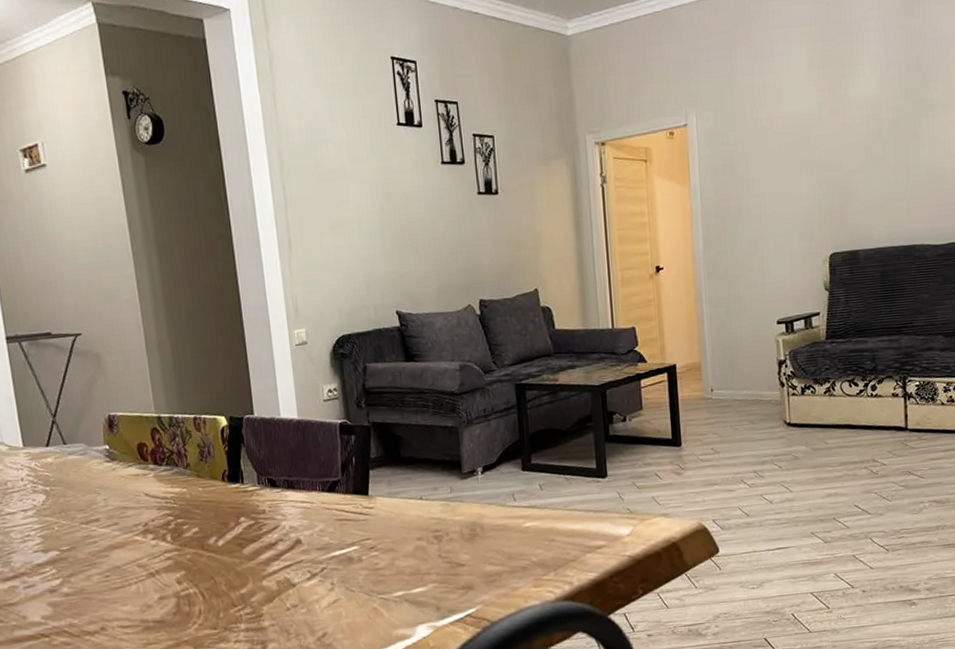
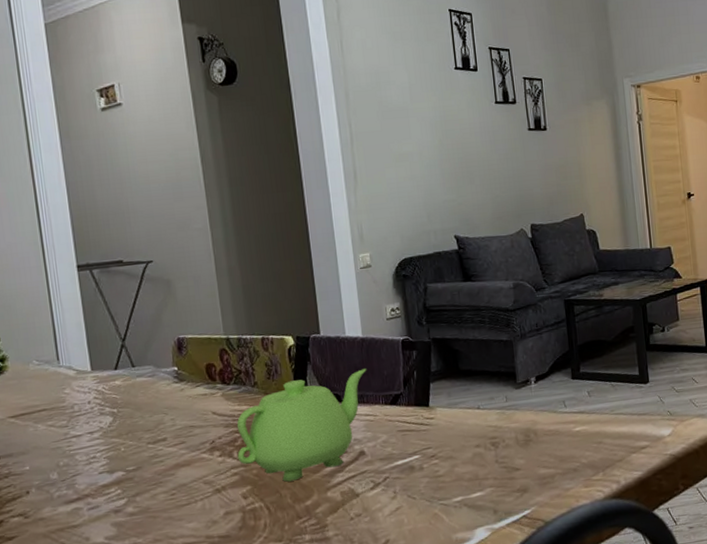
teapot: none [169,453,303,569] -> present [236,368,367,482]

